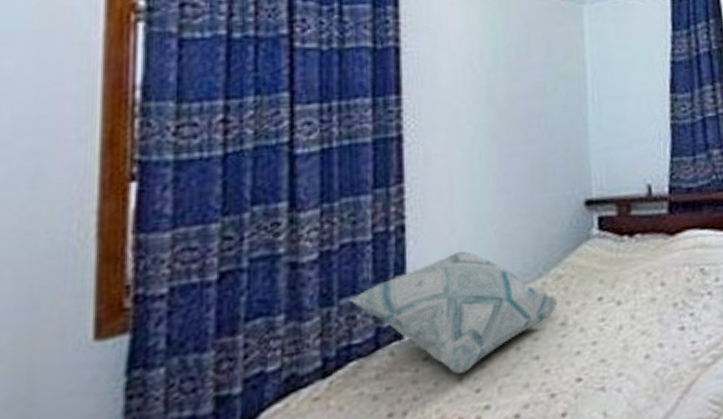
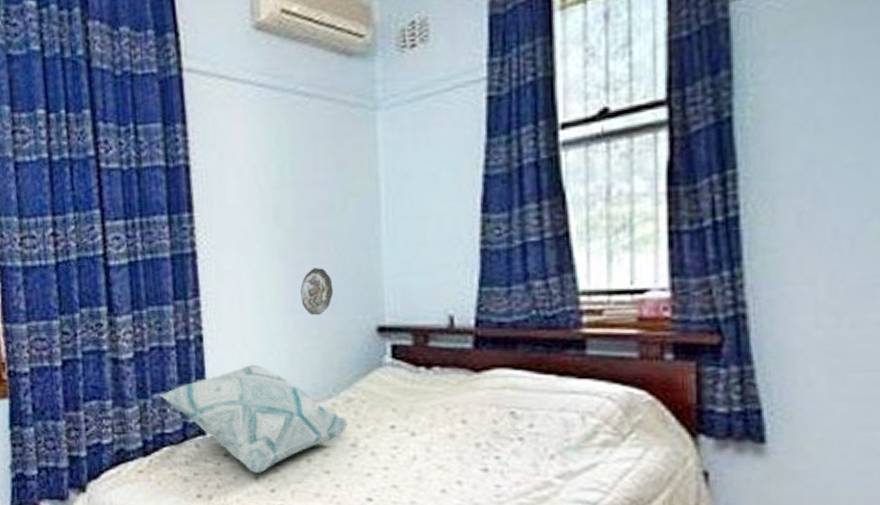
decorative plate: none [512,146,544,195] -> present [300,268,334,316]

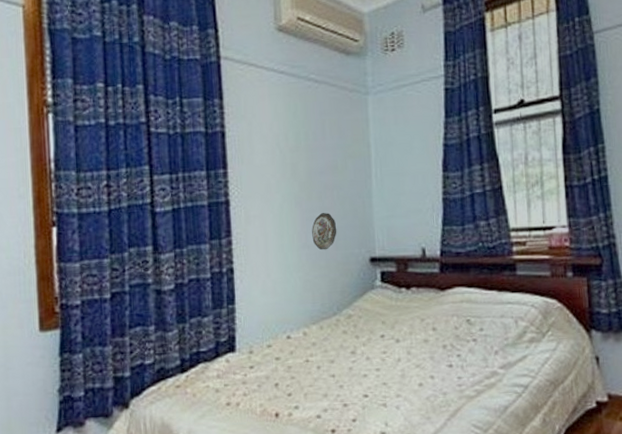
decorative pillow: present [159,364,349,473] -> none [196,290,350,381]

